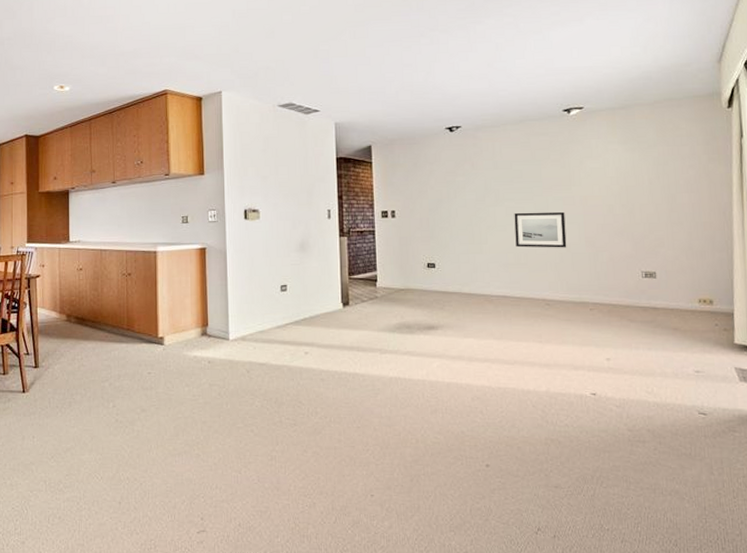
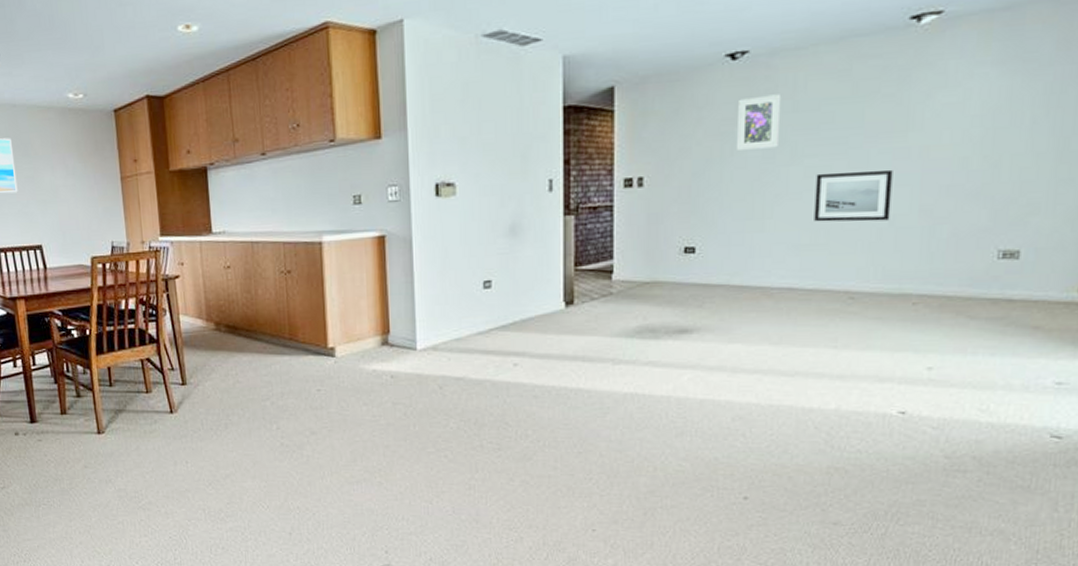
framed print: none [457,156,487,194] -> present [736,94,782,150]

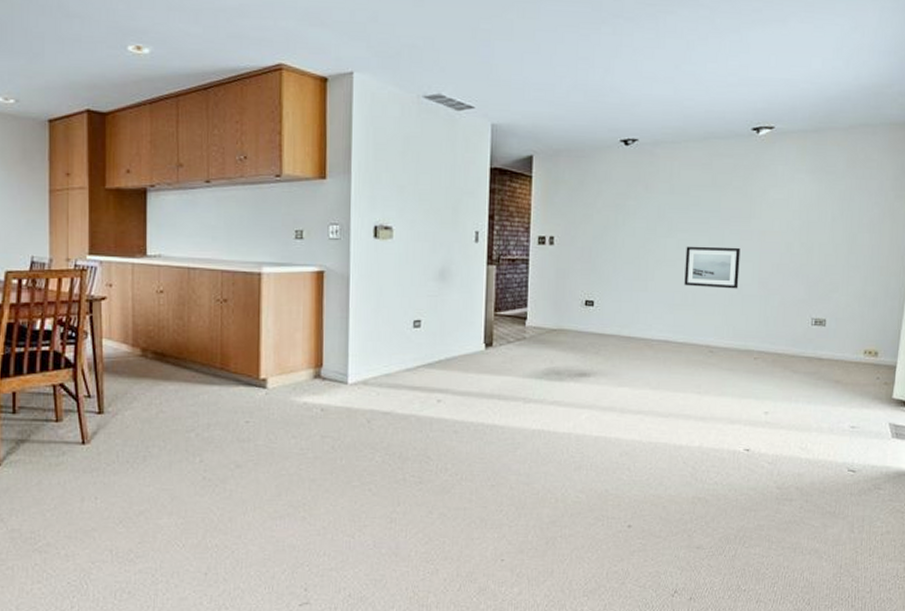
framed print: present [736,94,782,150] -> none [627,177,662,222]

